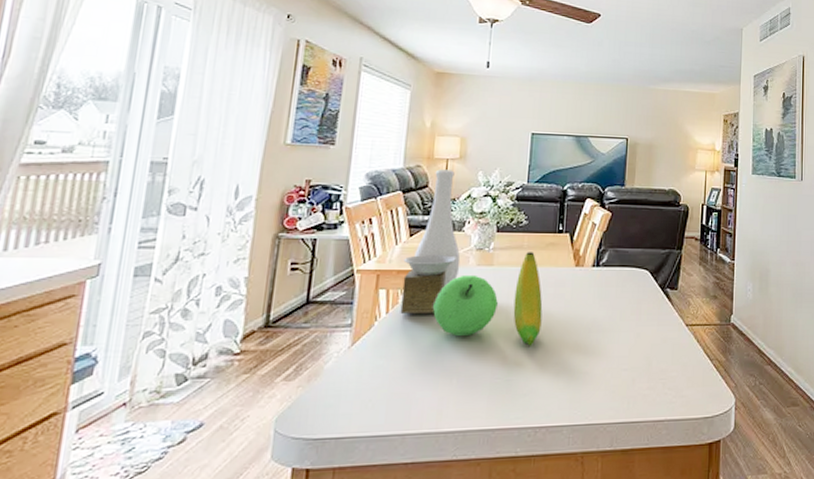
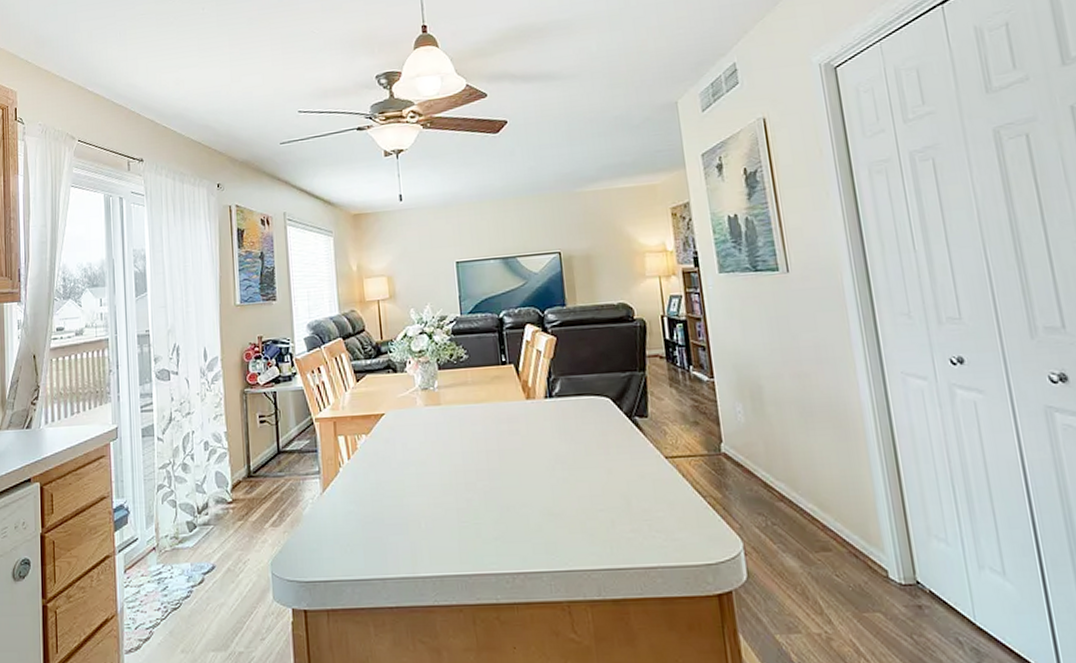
vase: present [400,169,461,314] -> none [355,311,409,459]
fruit: present [433,252,543,348] -> none [390,387,501,489]

